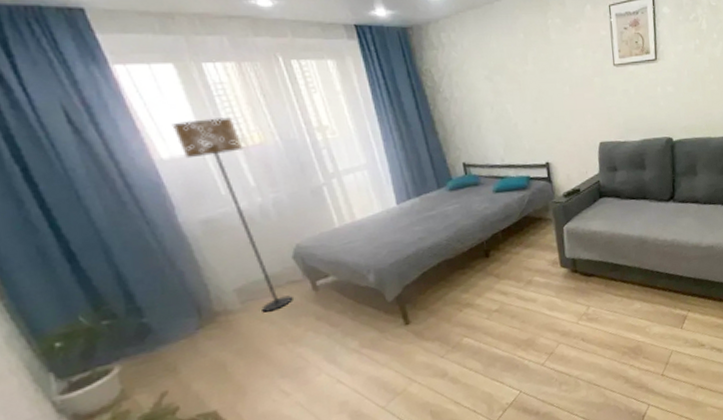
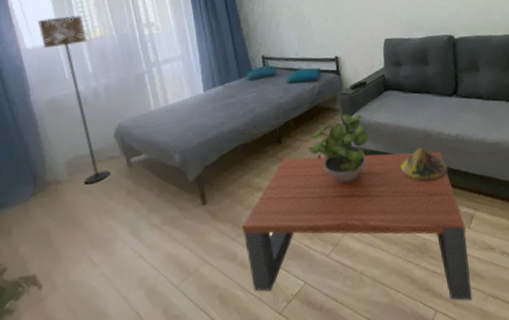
coffee table: none [451,257,683,404] -> present [242,152,473,301]
potted plant: none [519,223,583,294] -> present [308,113,369,183]
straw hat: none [615,254,664,288] -> present [399,147,448,182]

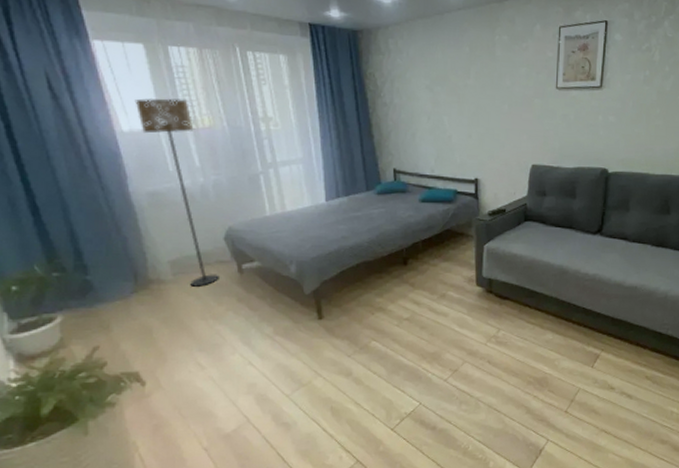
coffee table: present [242,152,473,301] -> none [359,281,589,434]
potted plant: present [308,113,369,183] -> none [436,240,502,311]
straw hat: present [399,147,448,182] -> none [530,284,581,319]

